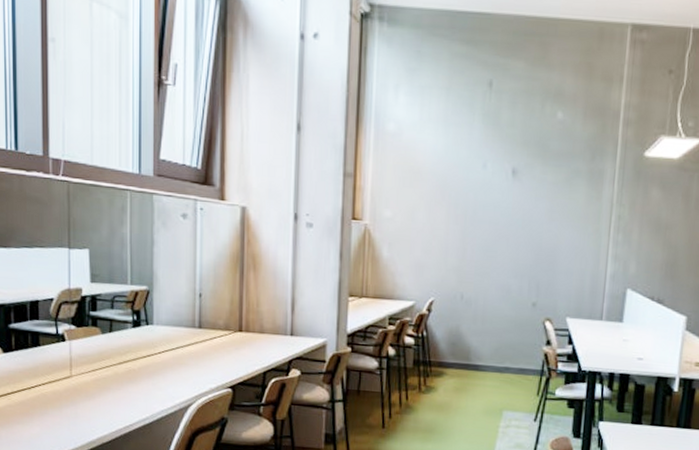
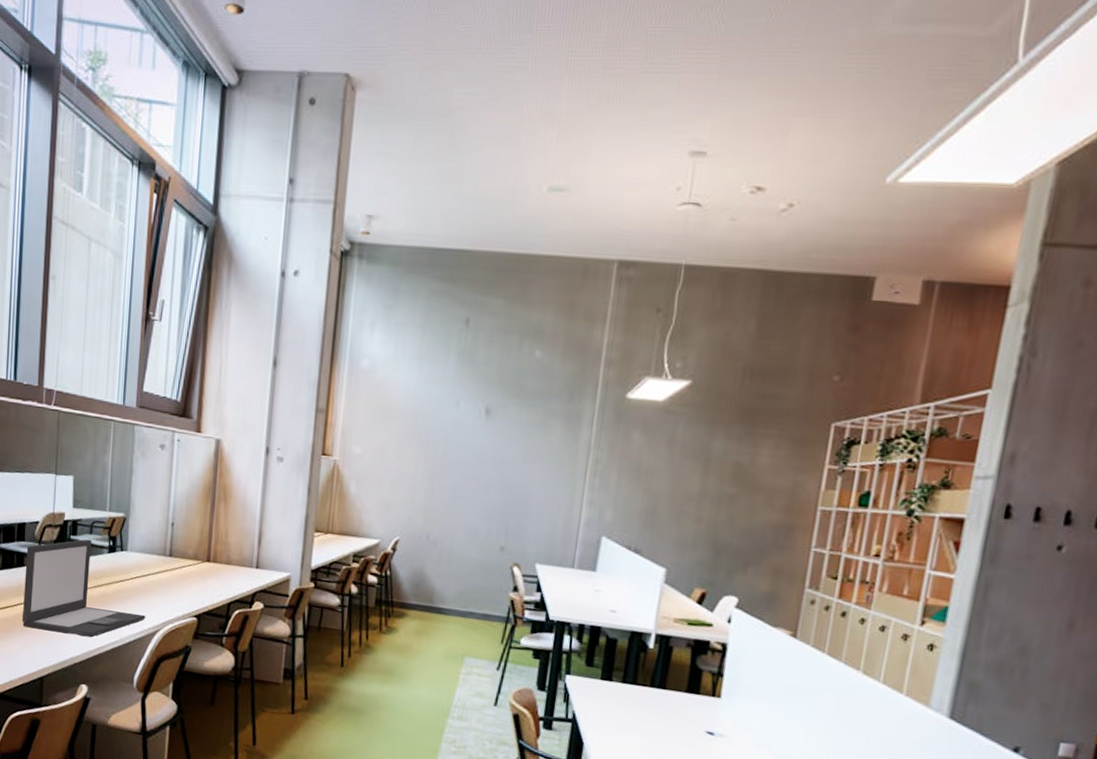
laptop: none [41,314,177,415] -> present [22,539,146,637]

